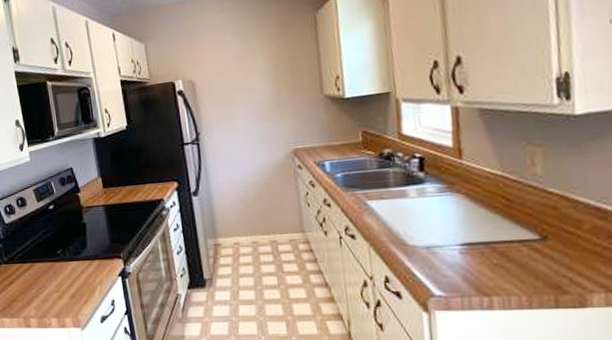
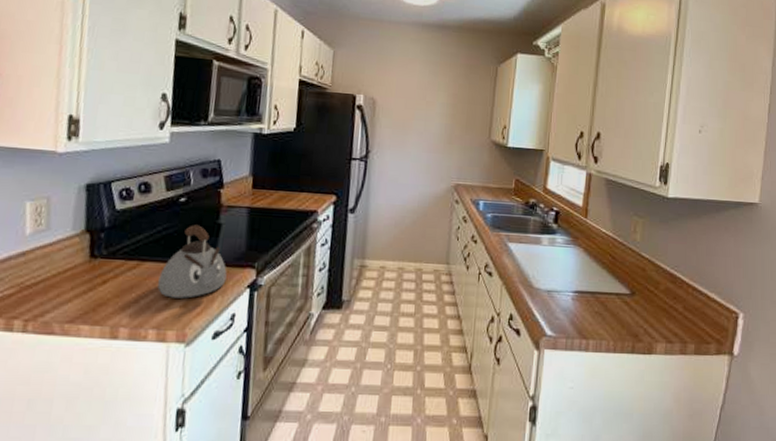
kettle: none [48,227,101,291] -> present [158,225,227,299]

